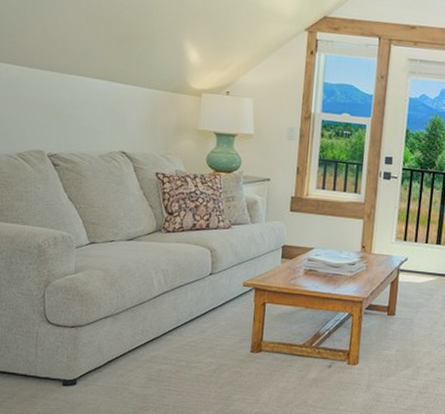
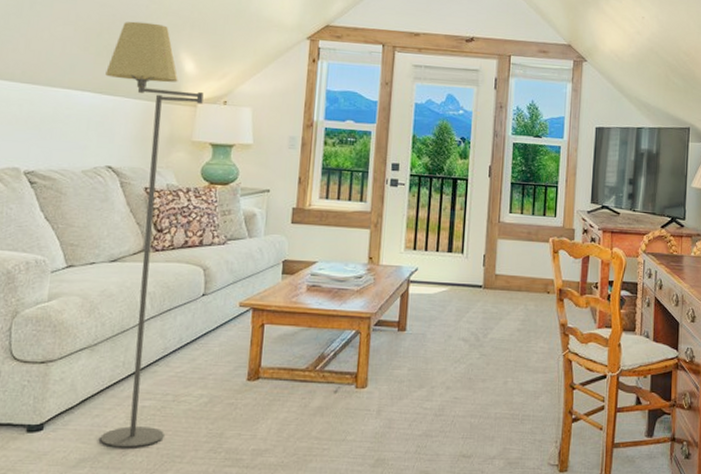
floor lamp: none [116,10,208,405] -> present [100,21,204,448]

